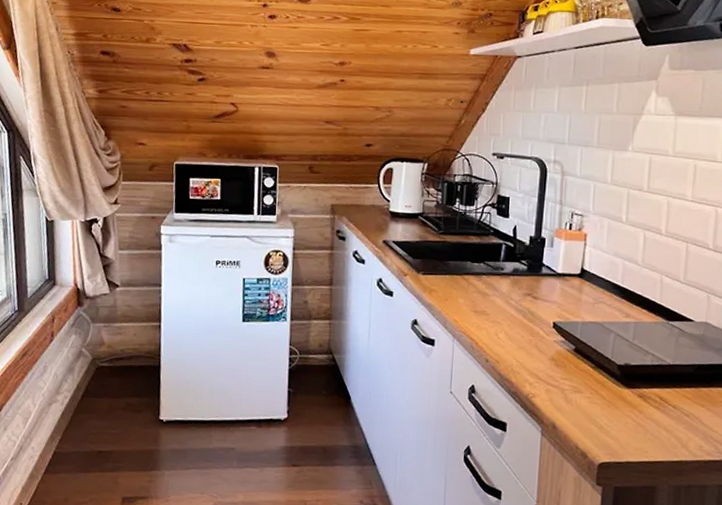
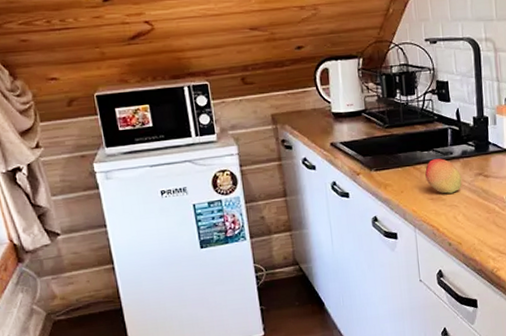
fruit: none [472,272,510,309] -> present [425,158,462,194]

